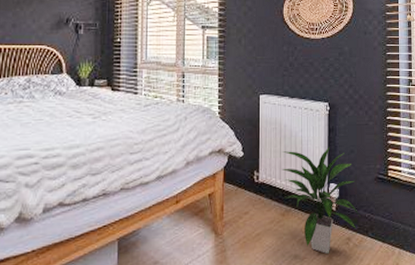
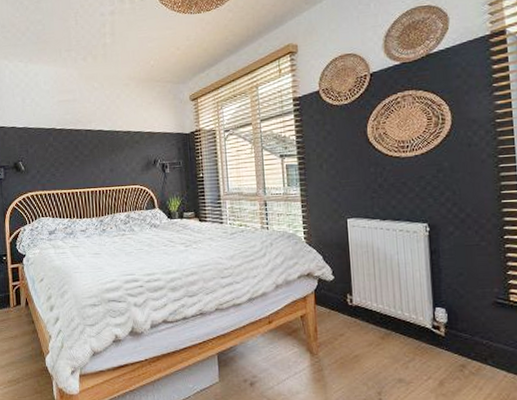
indoor plant: present [281,147,361,254] -> none [377,270,476,379]

